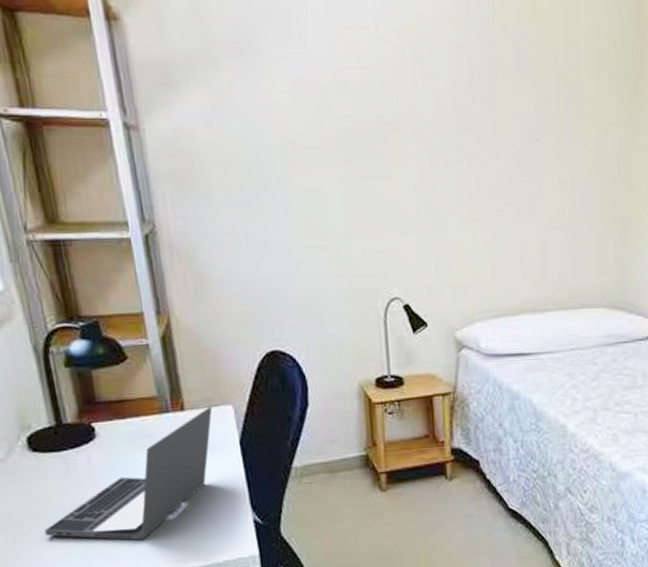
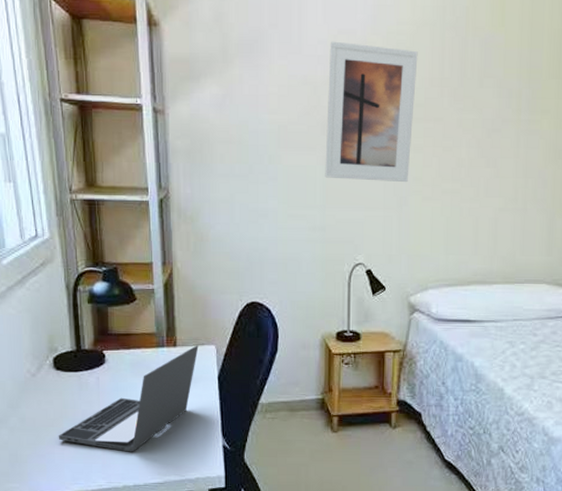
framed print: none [337,38,443,203] -> present [325,41,418,183]

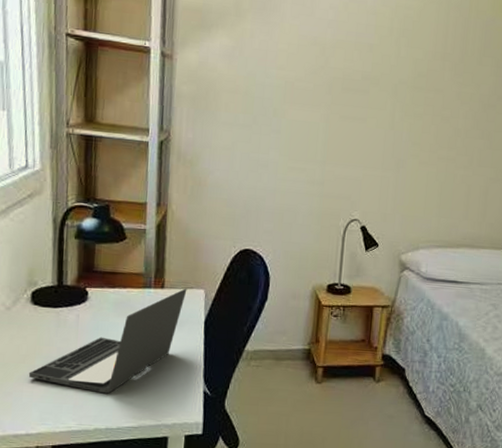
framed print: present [325,41,418,183] -> none [327,7,424,147]

